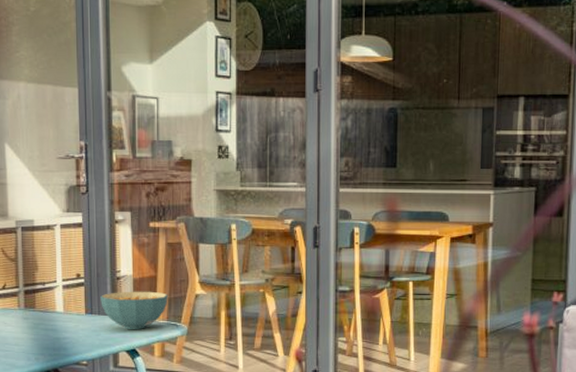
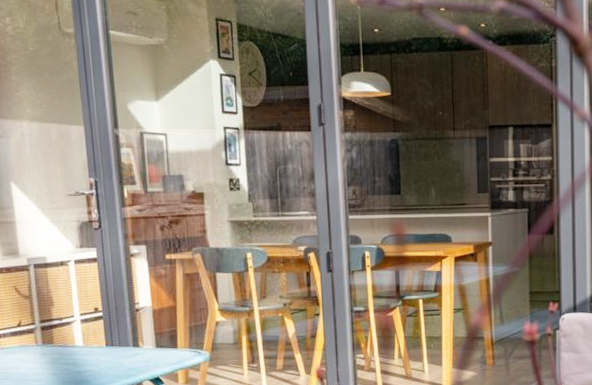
cereal bowl: present [100,291,168,329] -> none [120,321,189,359]

